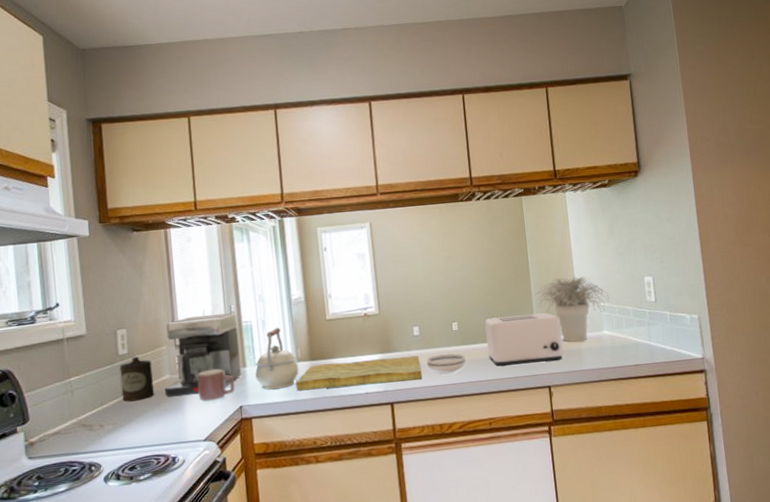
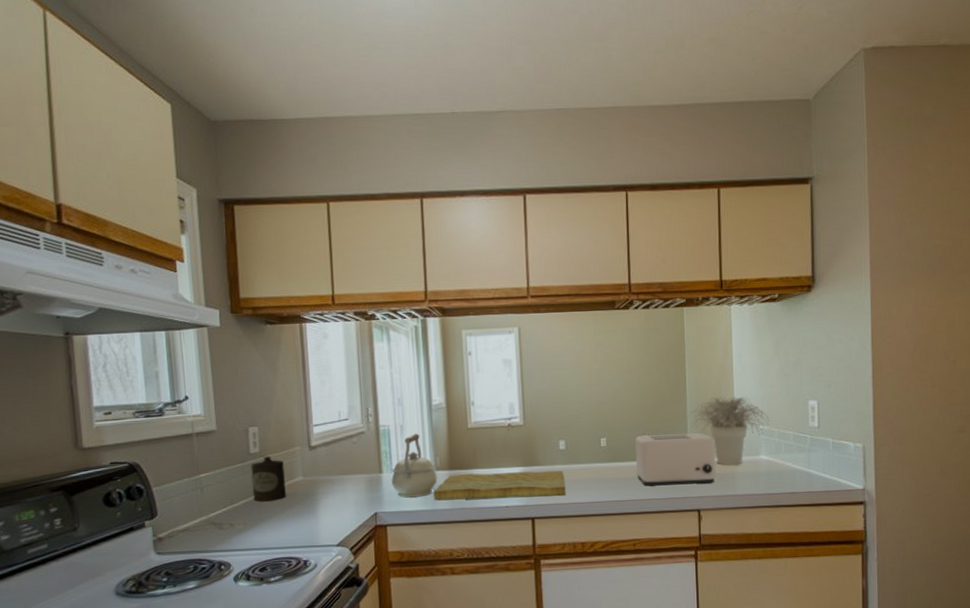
coffee maker: present [165,313,242,397] -> none [297,416,378,499]
mug: present [196,369,235,403] -> none [331,474,370,507]
bowl: present [426,353,466,375] -> none [571,469,613,492]

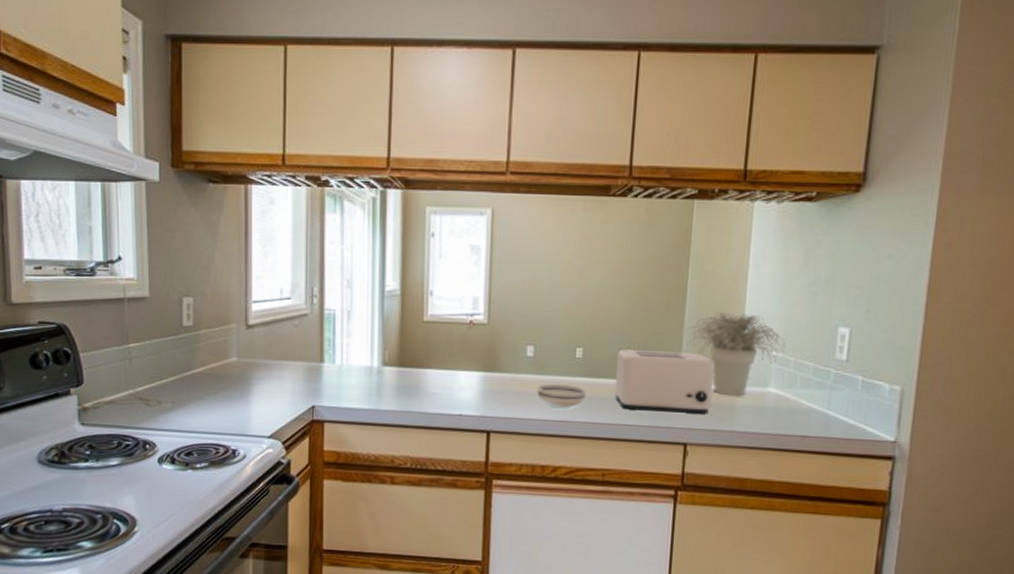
canister: present [251,456,286,502] -> none [183,331,218,381]
kettle: present [392,433,437,498] -> none [333,321,384,394]
cutting board: present [433,470,566,501] -> none [378,372,530,410]
bowl: none [571,469,613,492] -> present [537,383,587,409]

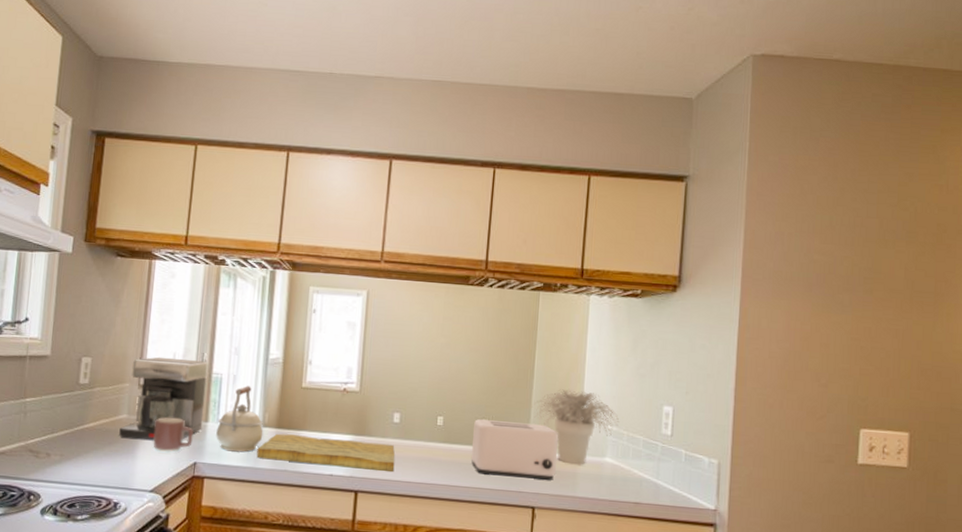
coffee maker: none [230,293,319,383] -> present [119,357,208,440]
mug: none [267,359,309,396] -> present [153,417,194,453]
kettle: none [333,321,384,394] -> present [216,385,263,452]
cutting board: none [378,372,530,410] -> present [256,433,395,472]
bowl: present [537,383,587,409] -> none [401,447,446,472]

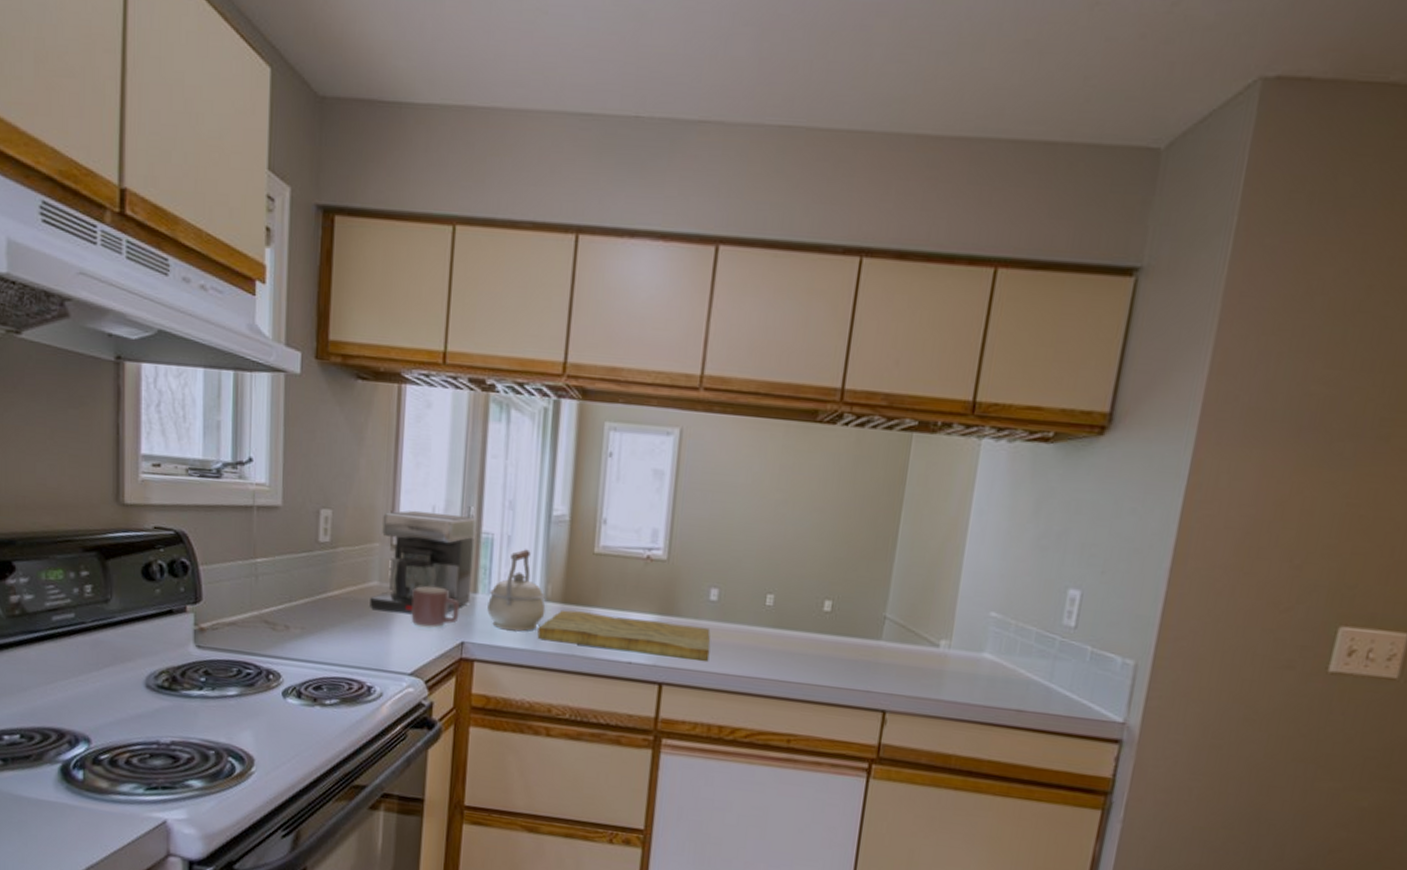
toaster: present [471,419,559,480] -> none [807,599,925,679]
potted plant: present [532,389,620,465] -> none [892,563,1007,661]

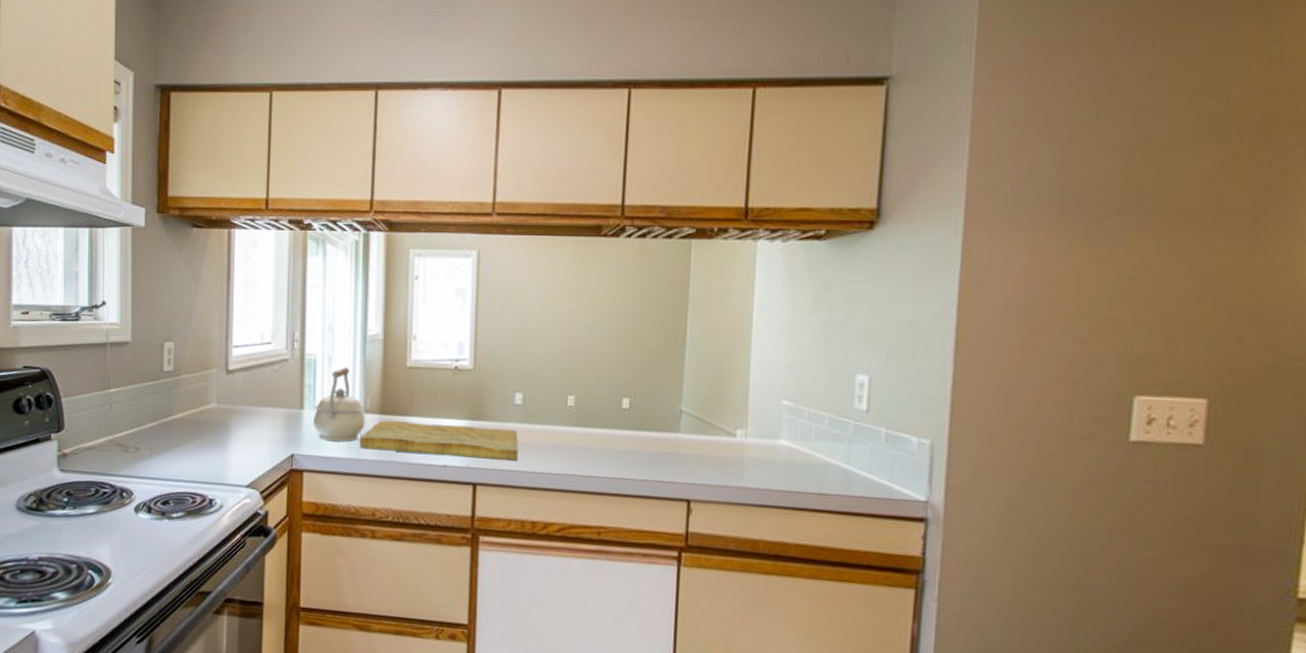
coffee maker: present [370,510,476,613] -> none [209,338,300,431]
mug: present [411,586,460,629] -> none [246,405,288,444]

